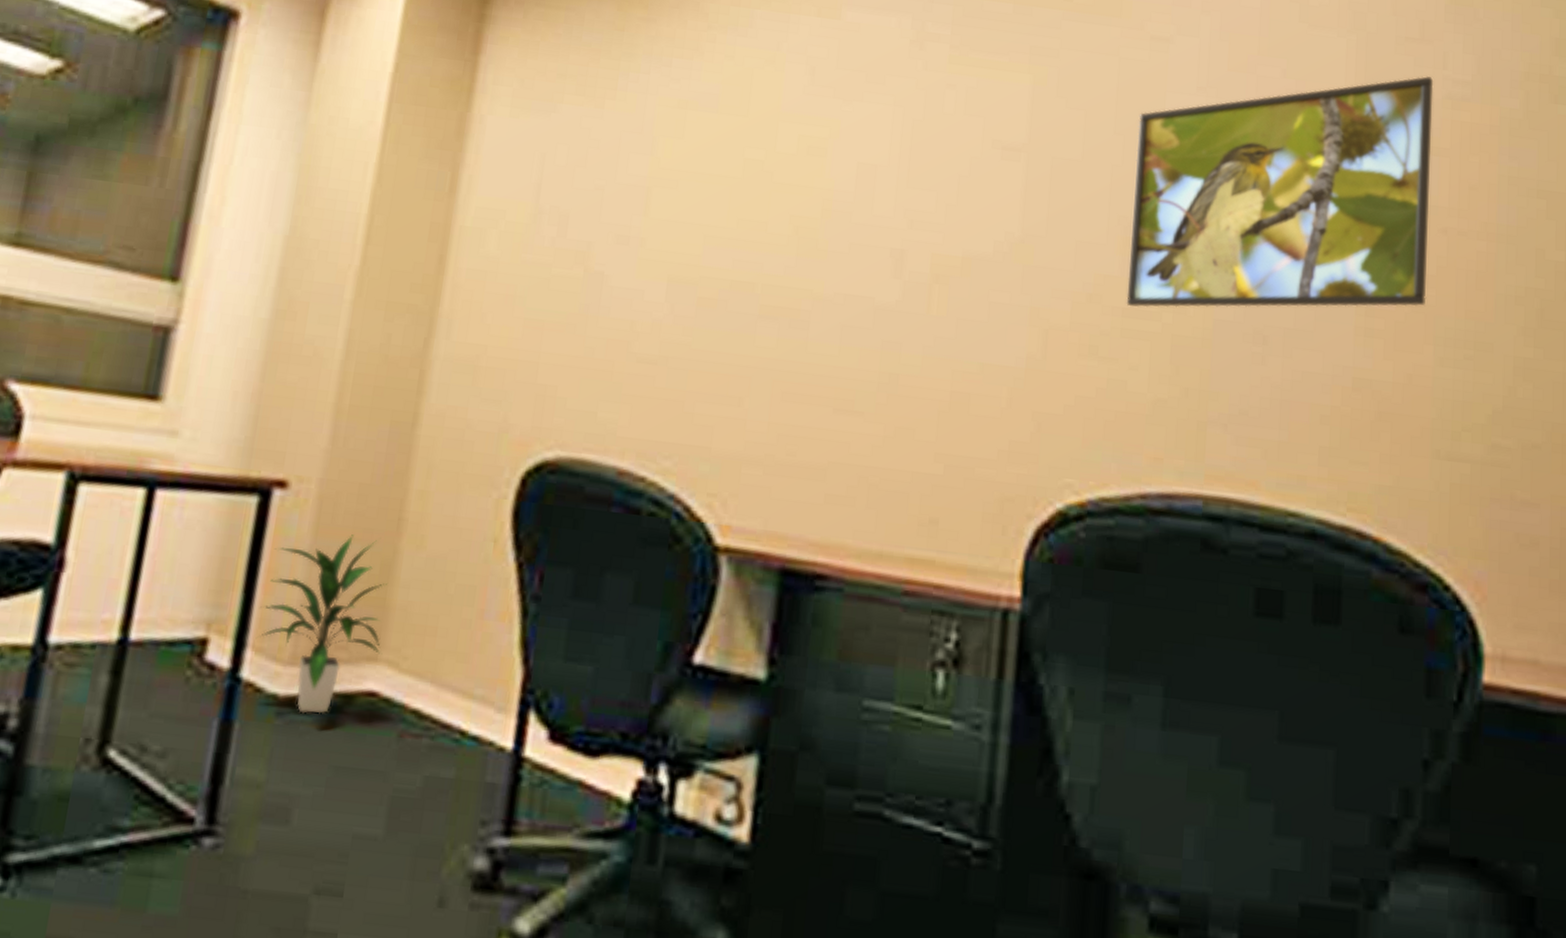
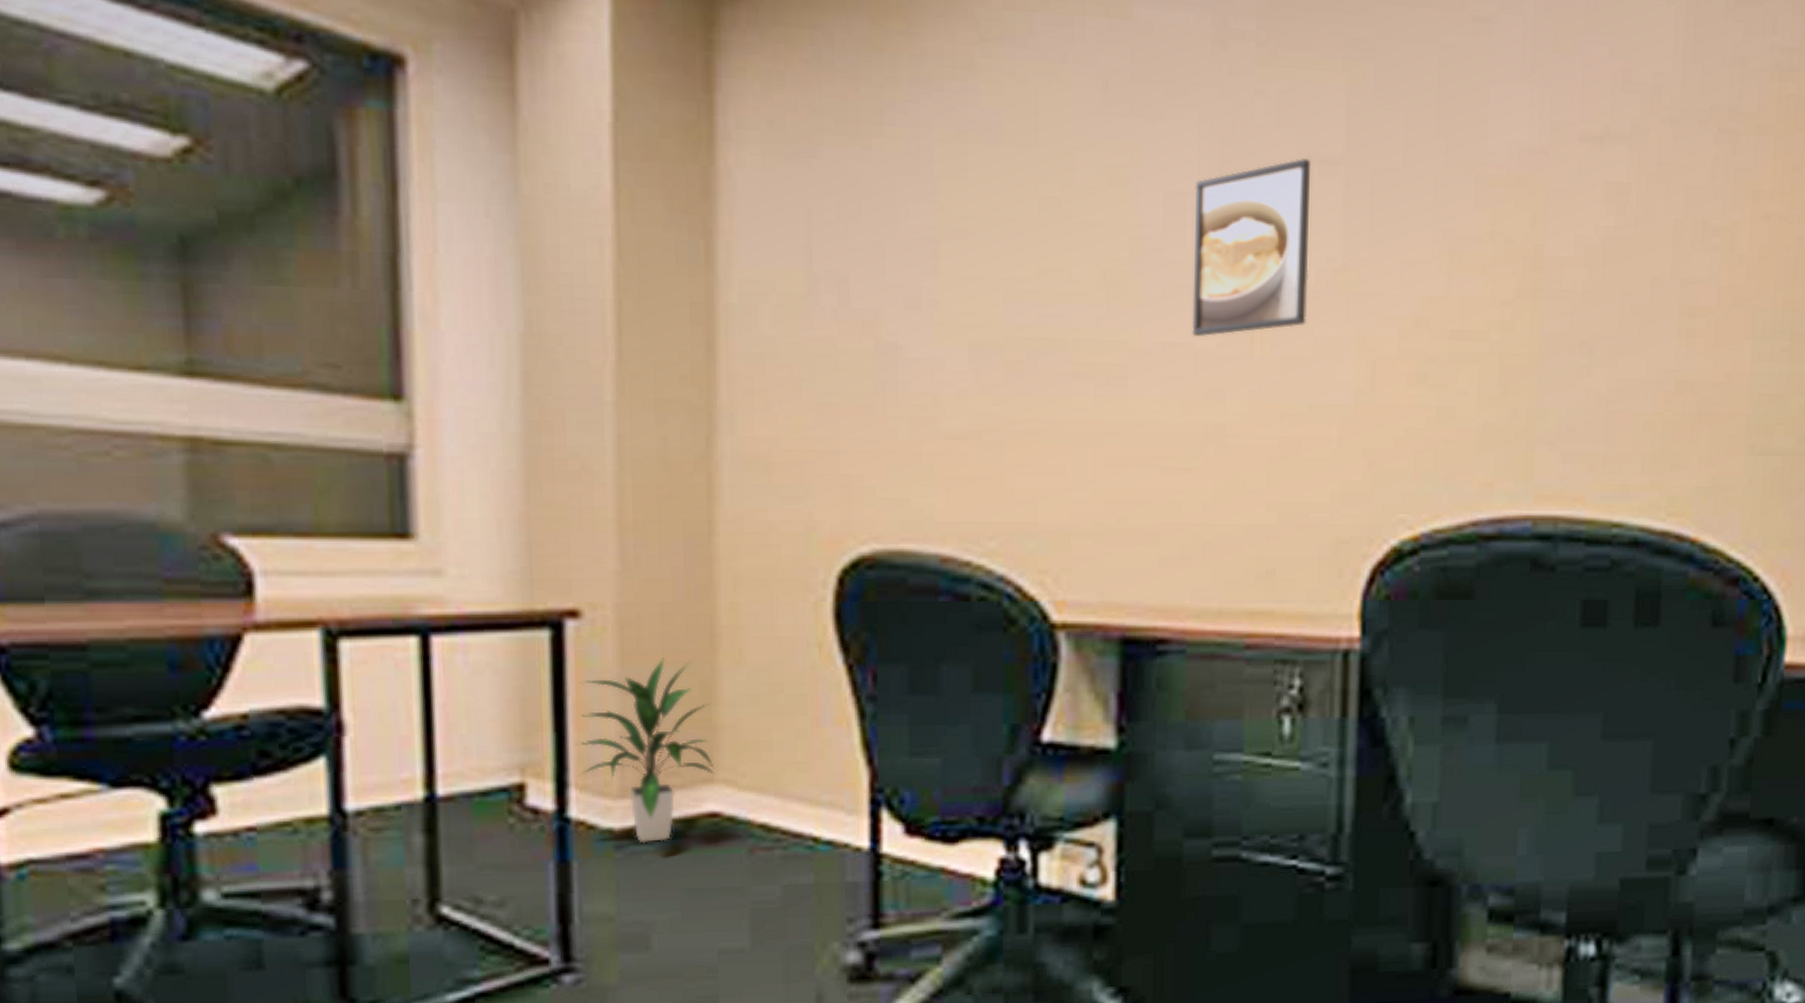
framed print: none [873,144,995,293] -> present [1192,159,1311,337]
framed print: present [1126,76,1434,308] -> none [1453,45,1762,328]

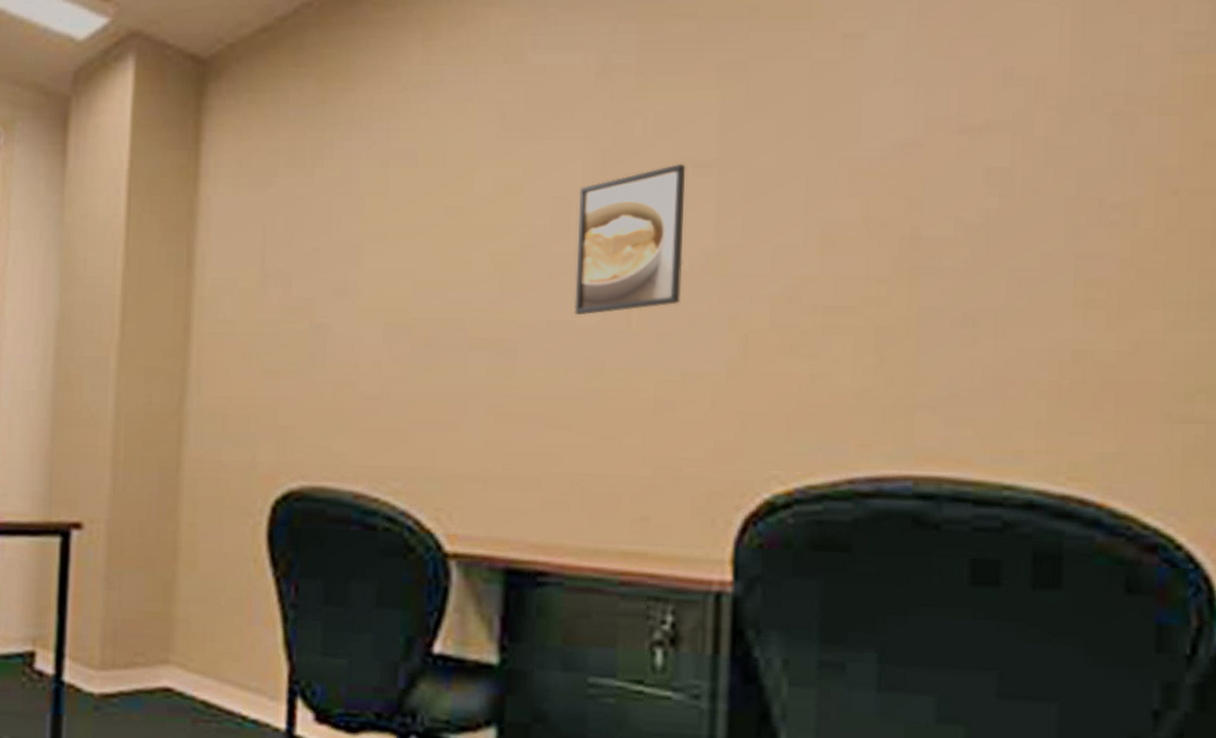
indoor plant: present [576,658,718,844] -> none [72,563,172,707]

